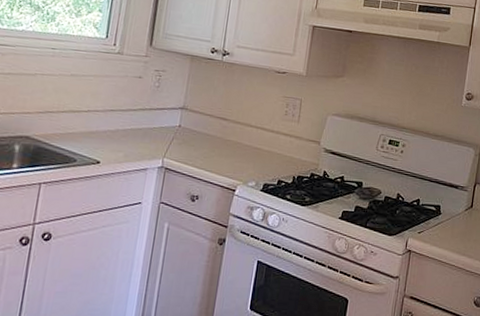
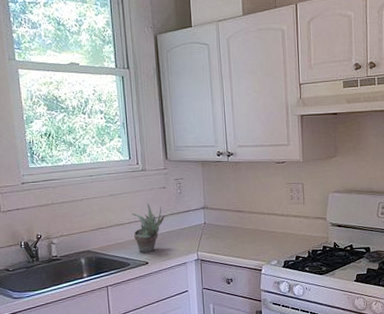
succulent plant: none [89,91,134,150] -> present [131,203,165,252]

